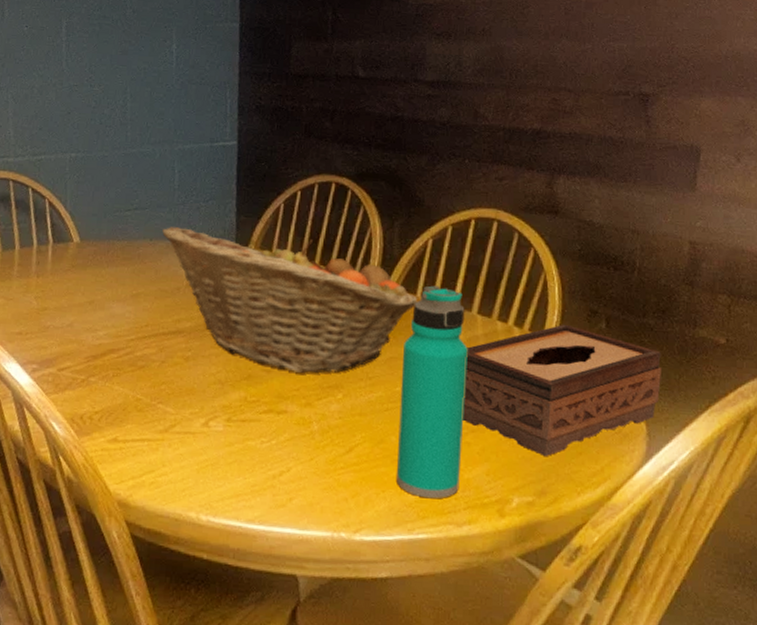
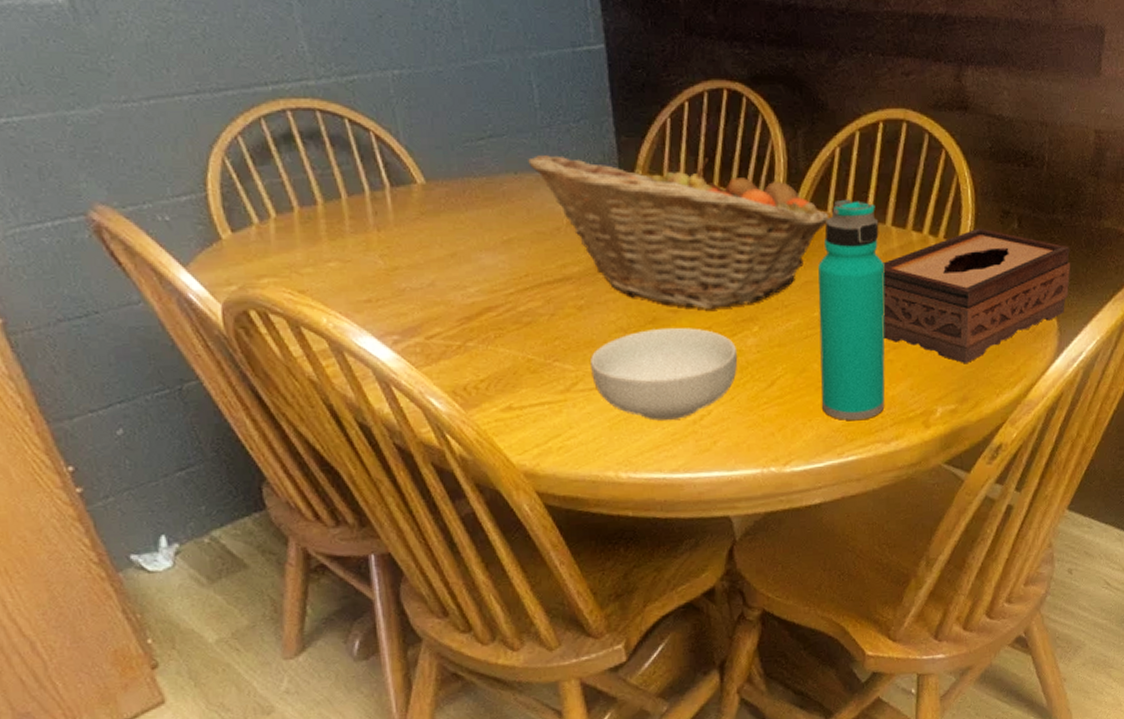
cereal bowl: none [188,385,321,472] -> present [590,328,738,421]

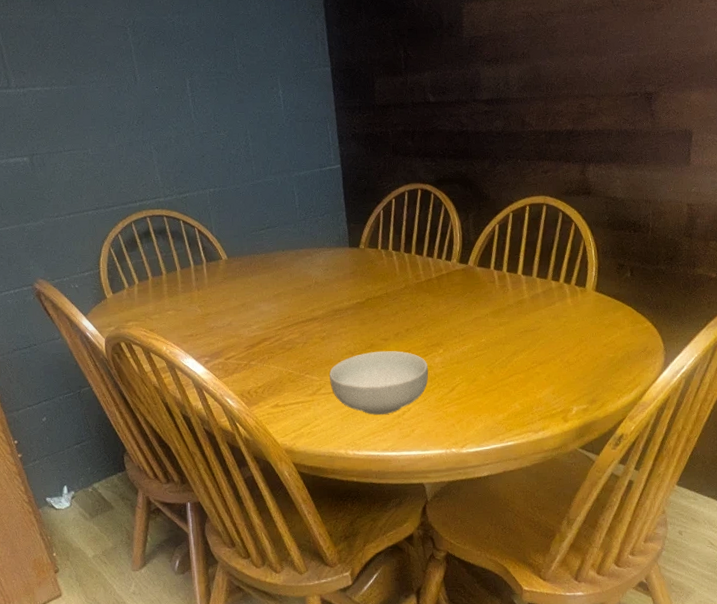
fruit basket: present [528,155,828,309] -> none [291,235,491,338]
water bottle: present [818,199,885,421] -> none [484,260,534,416]
tissue box: present [883,228,1071,364] -> none [531,277,673,375]

